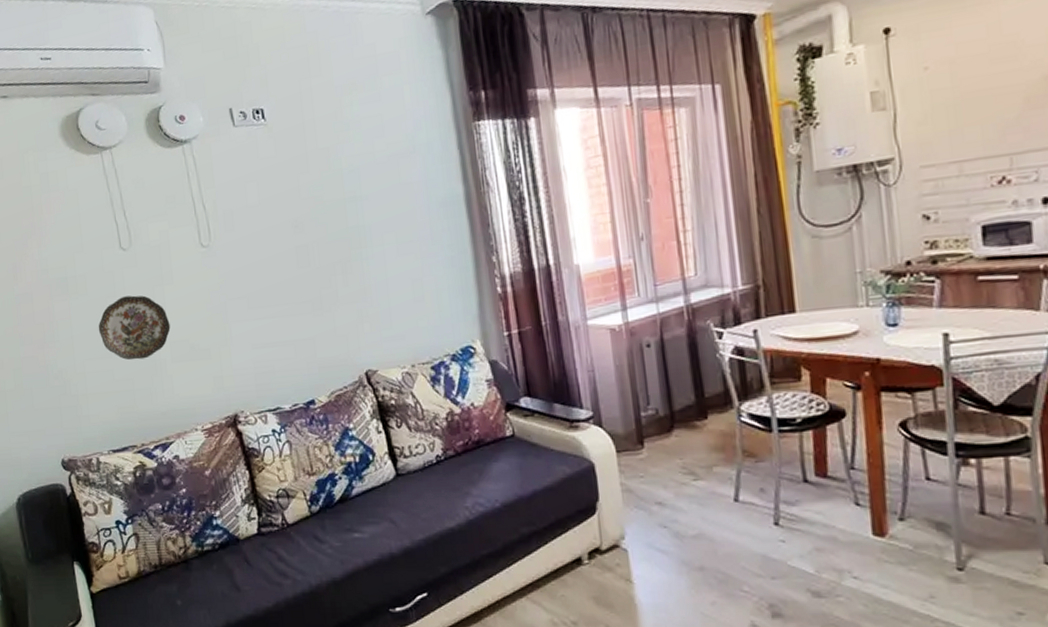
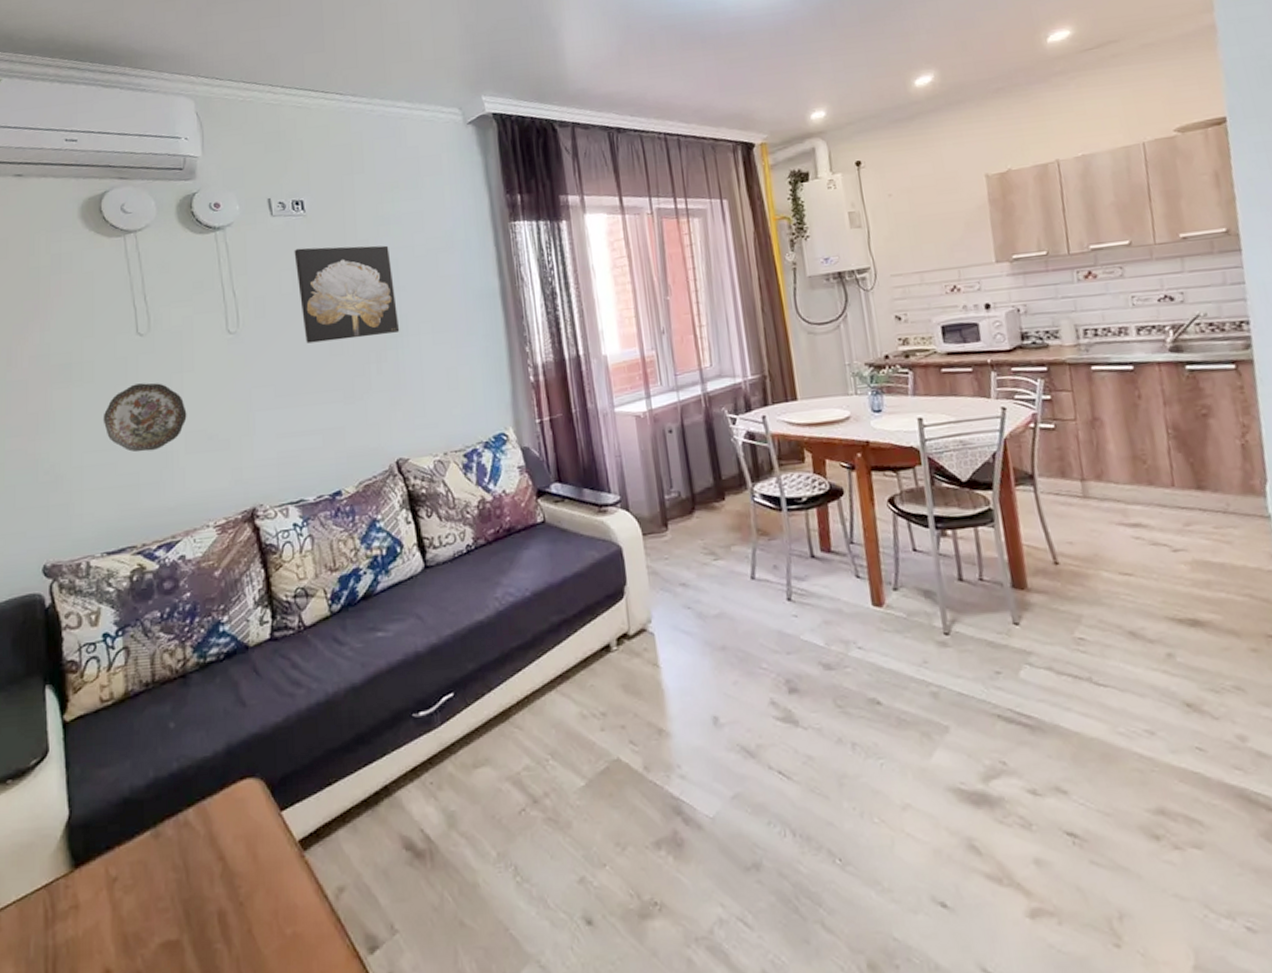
wall art: none [257,152,364,256] -> present [294,245,400,344]

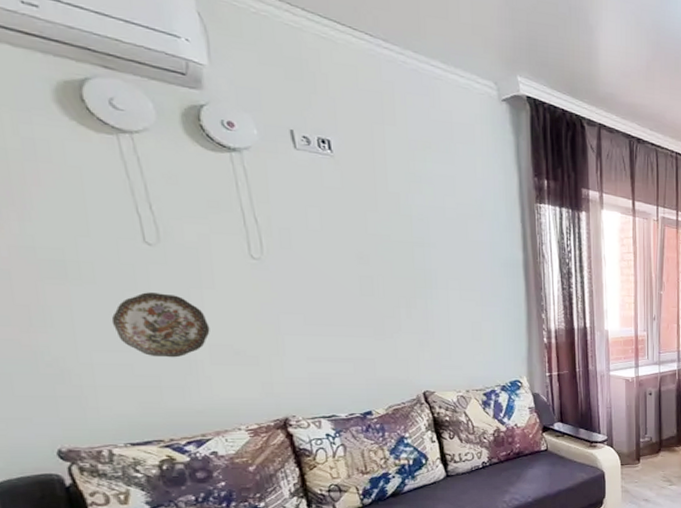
wall art: present [294,245,400,344] -> none [321,188,429,284]

